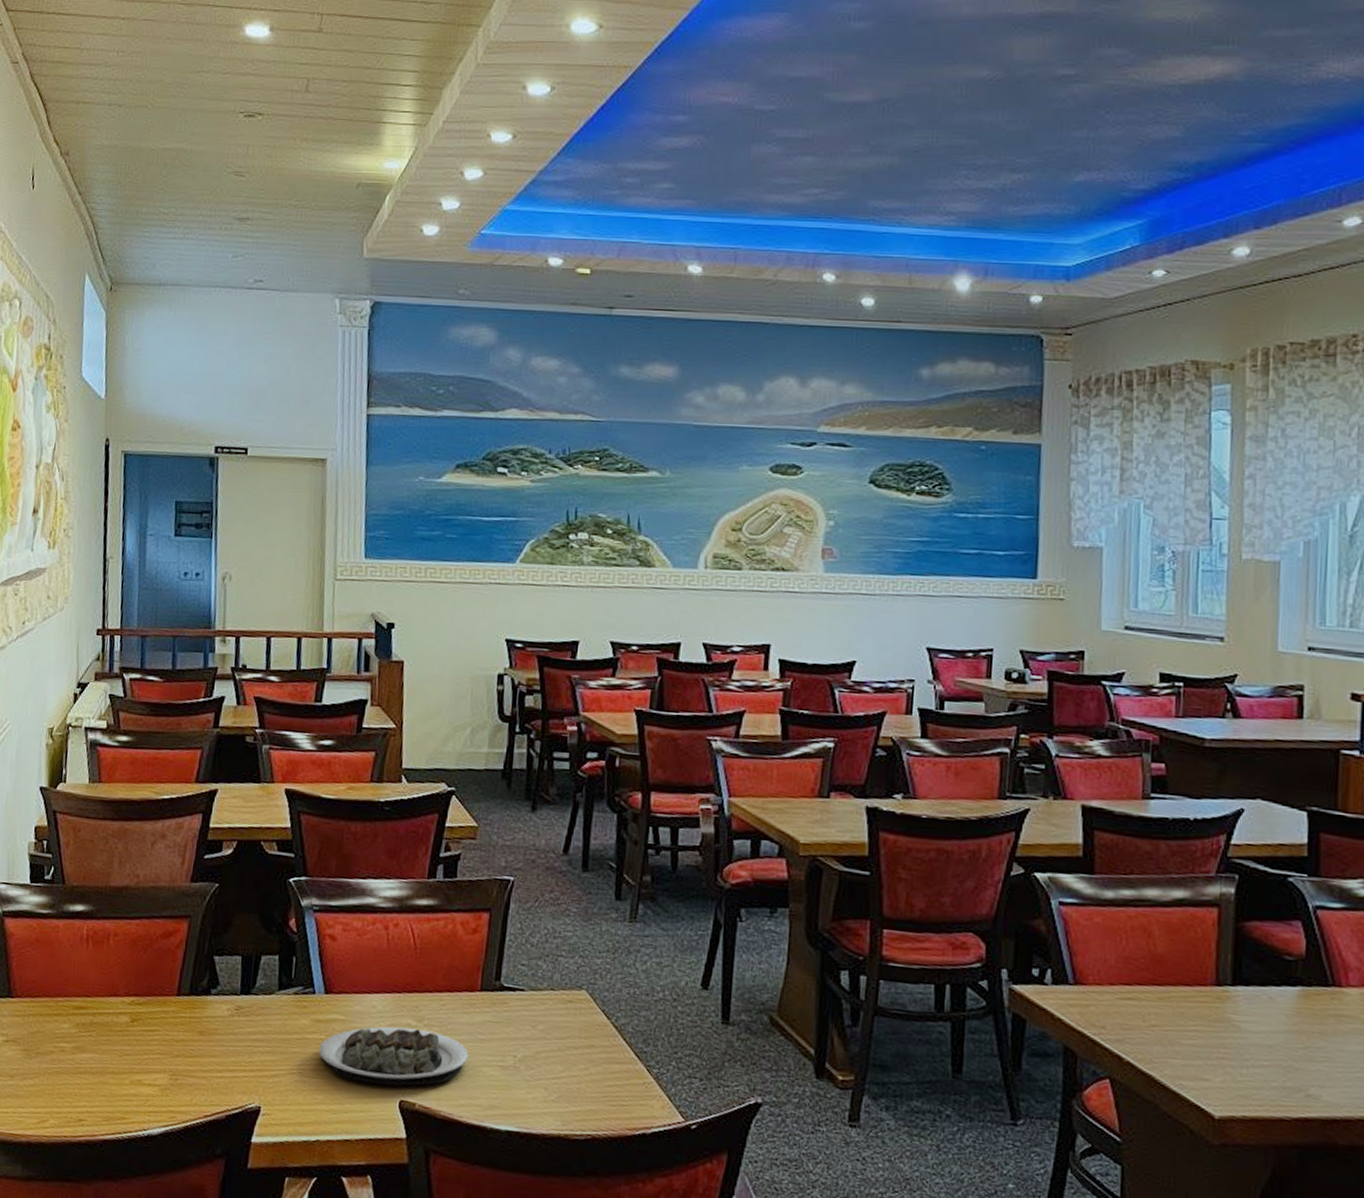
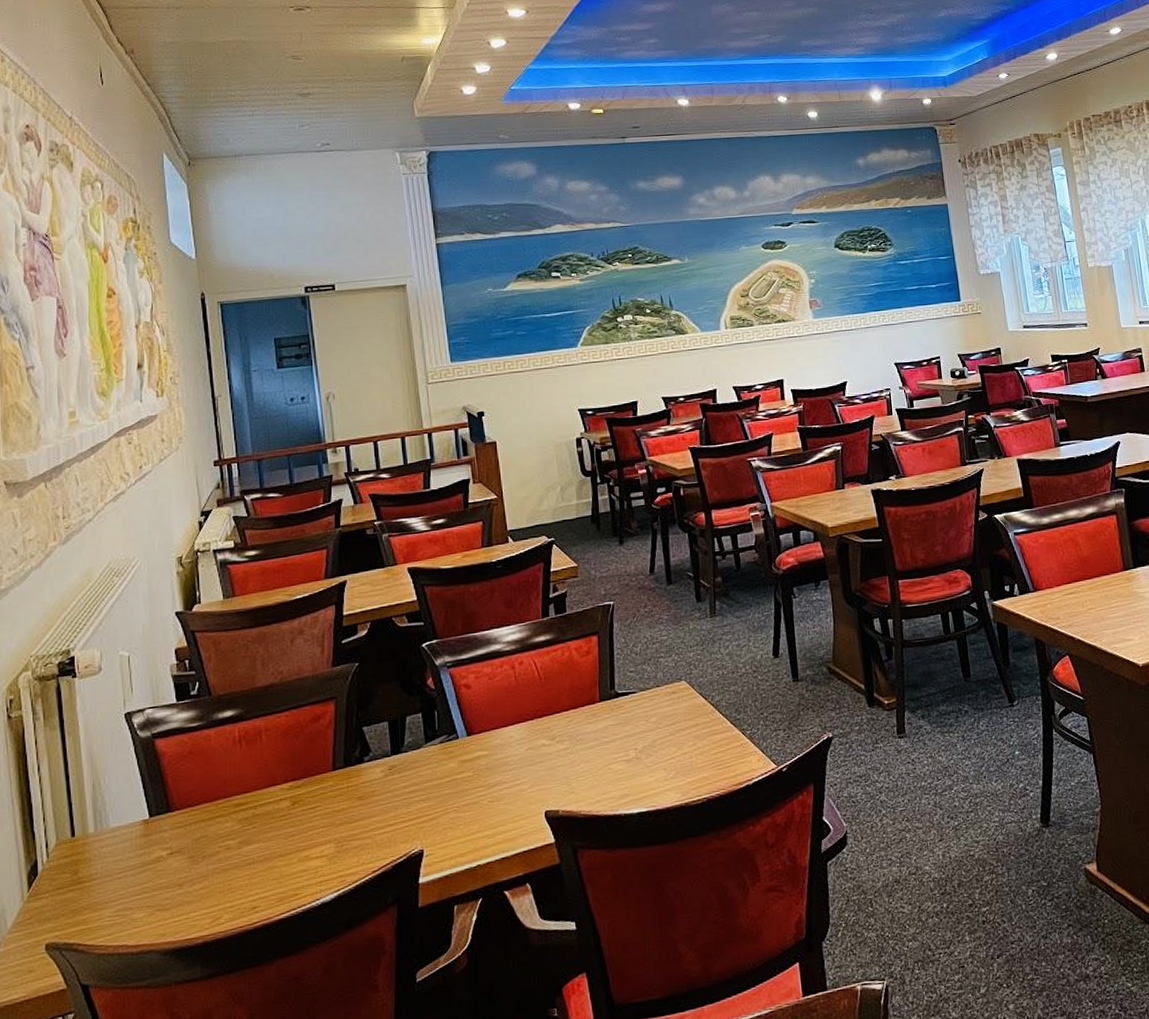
plate: present [318,1026,469,1086] -> none [468,745,598,805]

